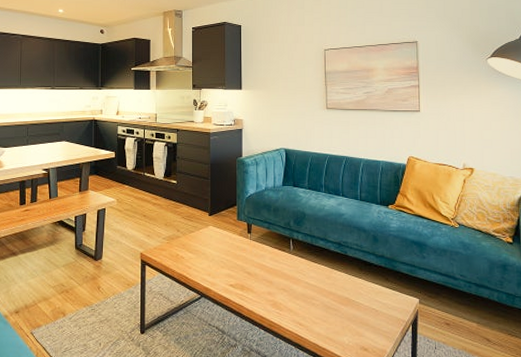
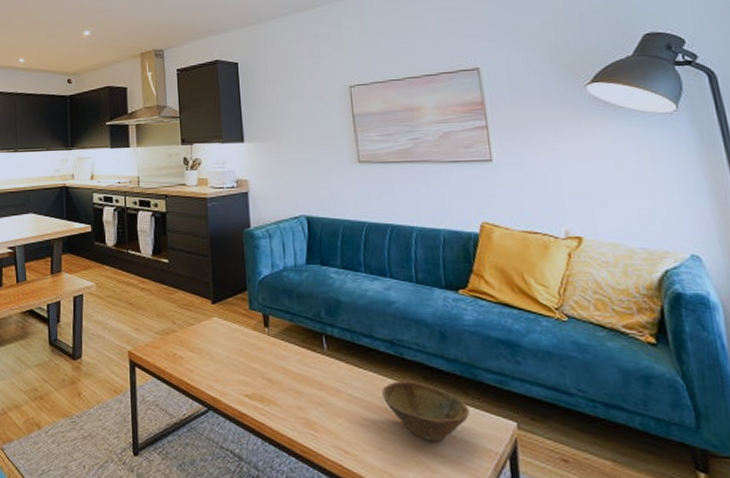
bowl: none [330,272,388,315] -> present [382,381,470,443]

